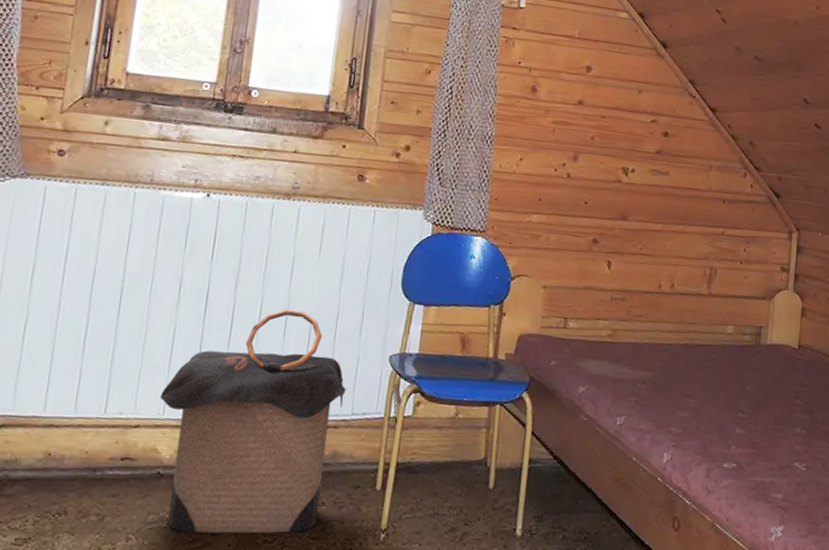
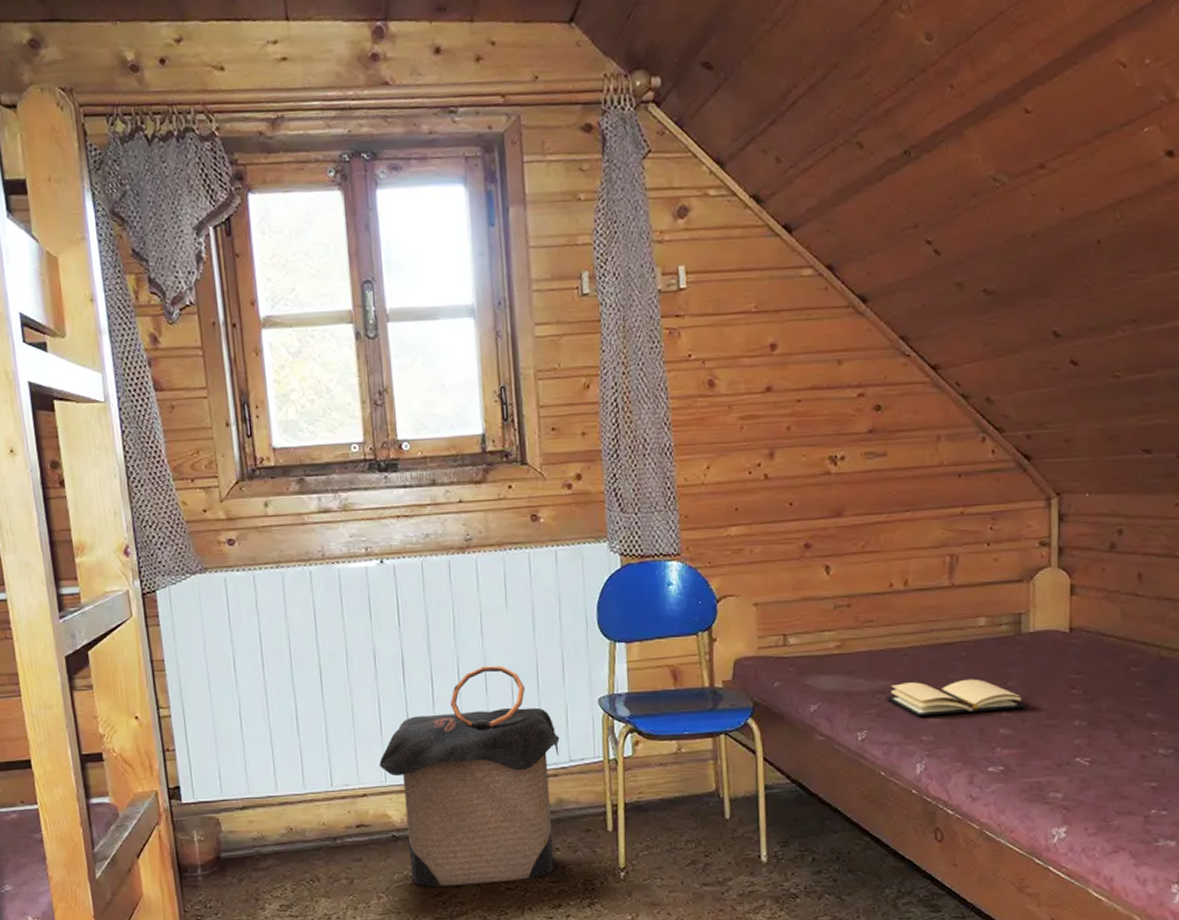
book: none [644,376,760,412] -> present [886,679,1028,716]

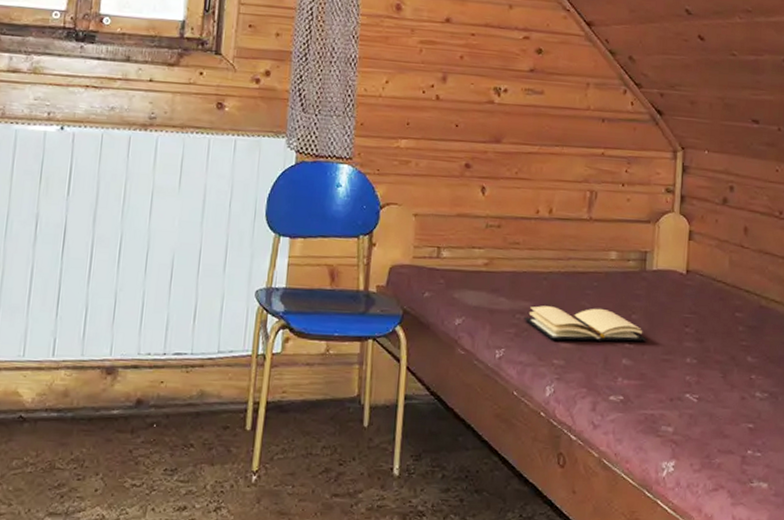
laundry hamper: present [379,666,560,887] -> none [20,245,212,478]

